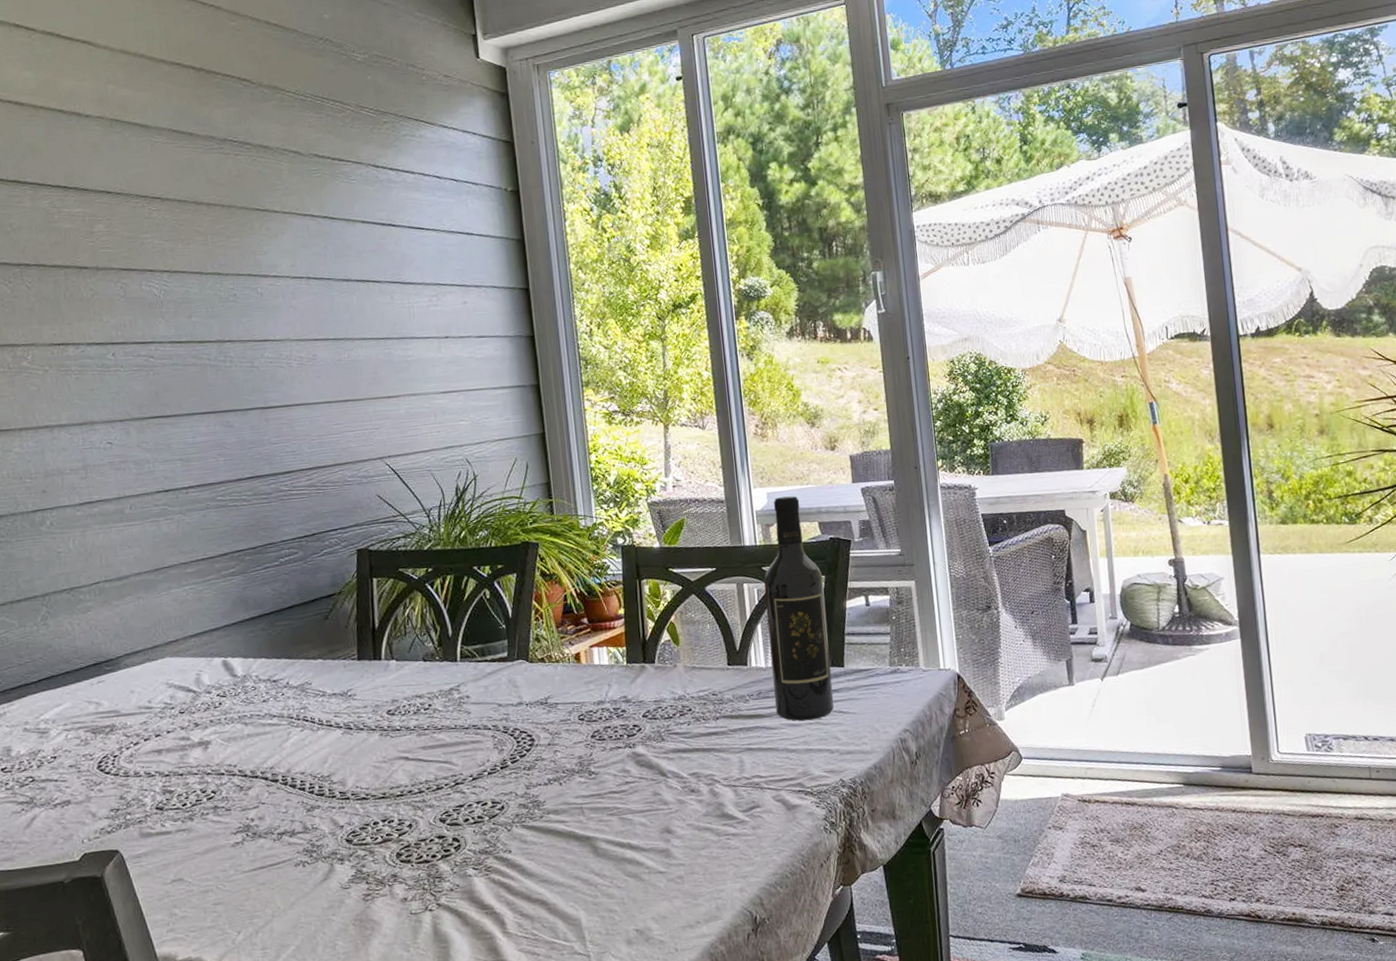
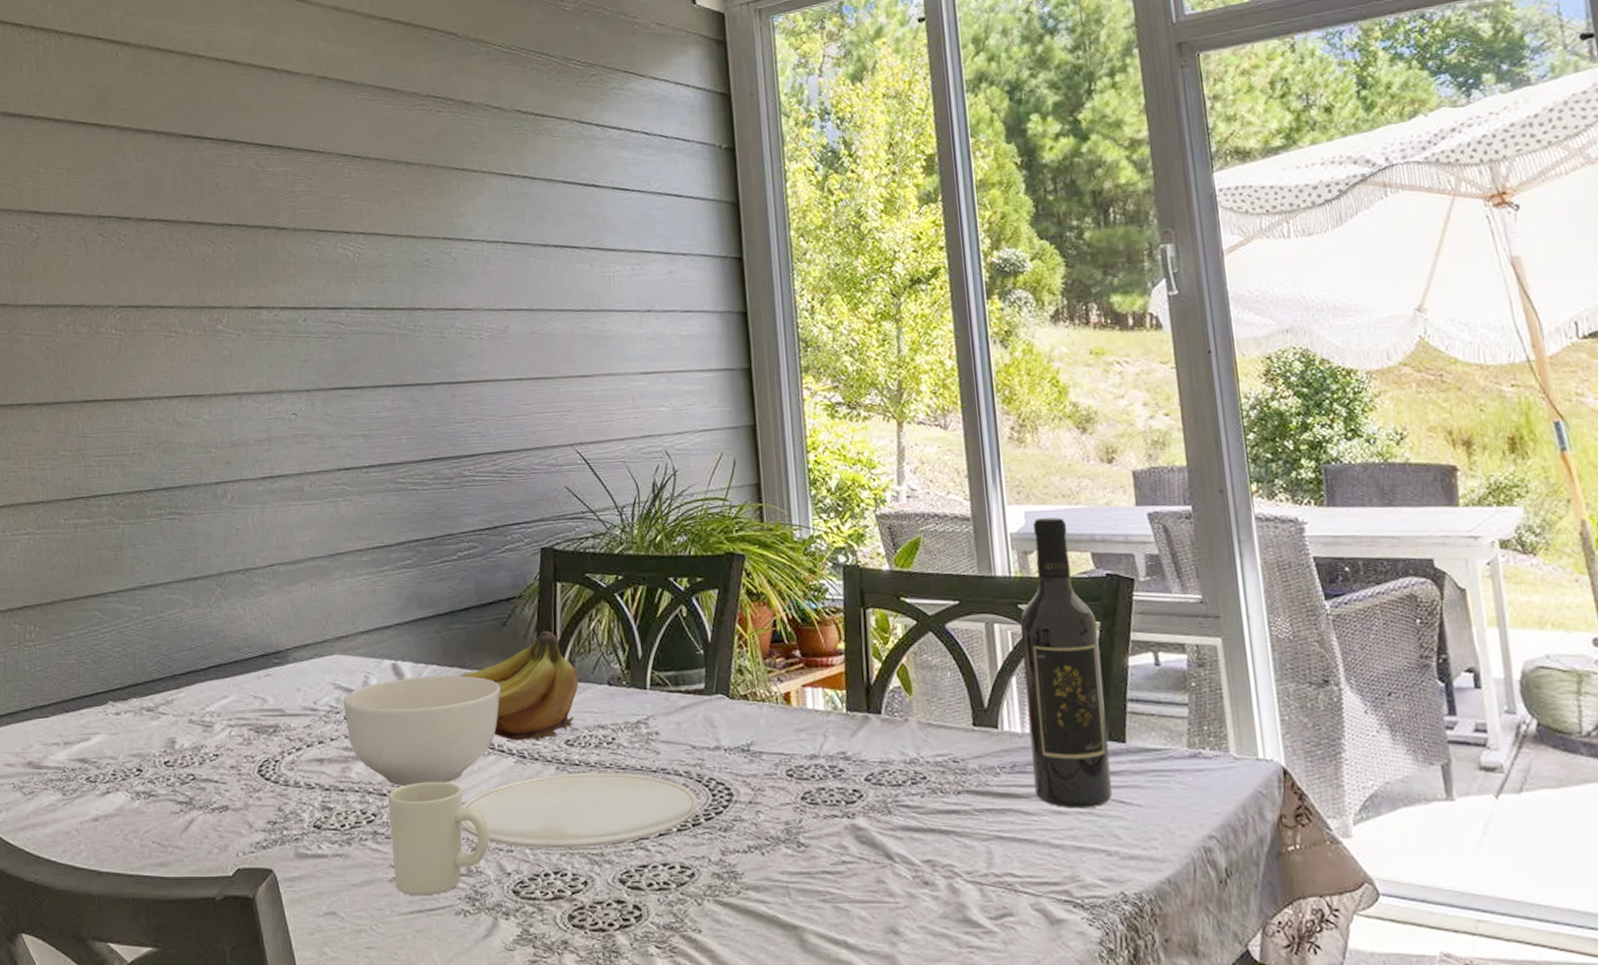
bowl: none [176,665,327,765] -> present [343,675,502,786]
mug: none [226,756,323,856] -> present [388,781,490,896]
fruit: none [286,620,397,716] -> present [459,631,579,741]
plate: none [295,732,505,804] -> present [460,773,698,849]

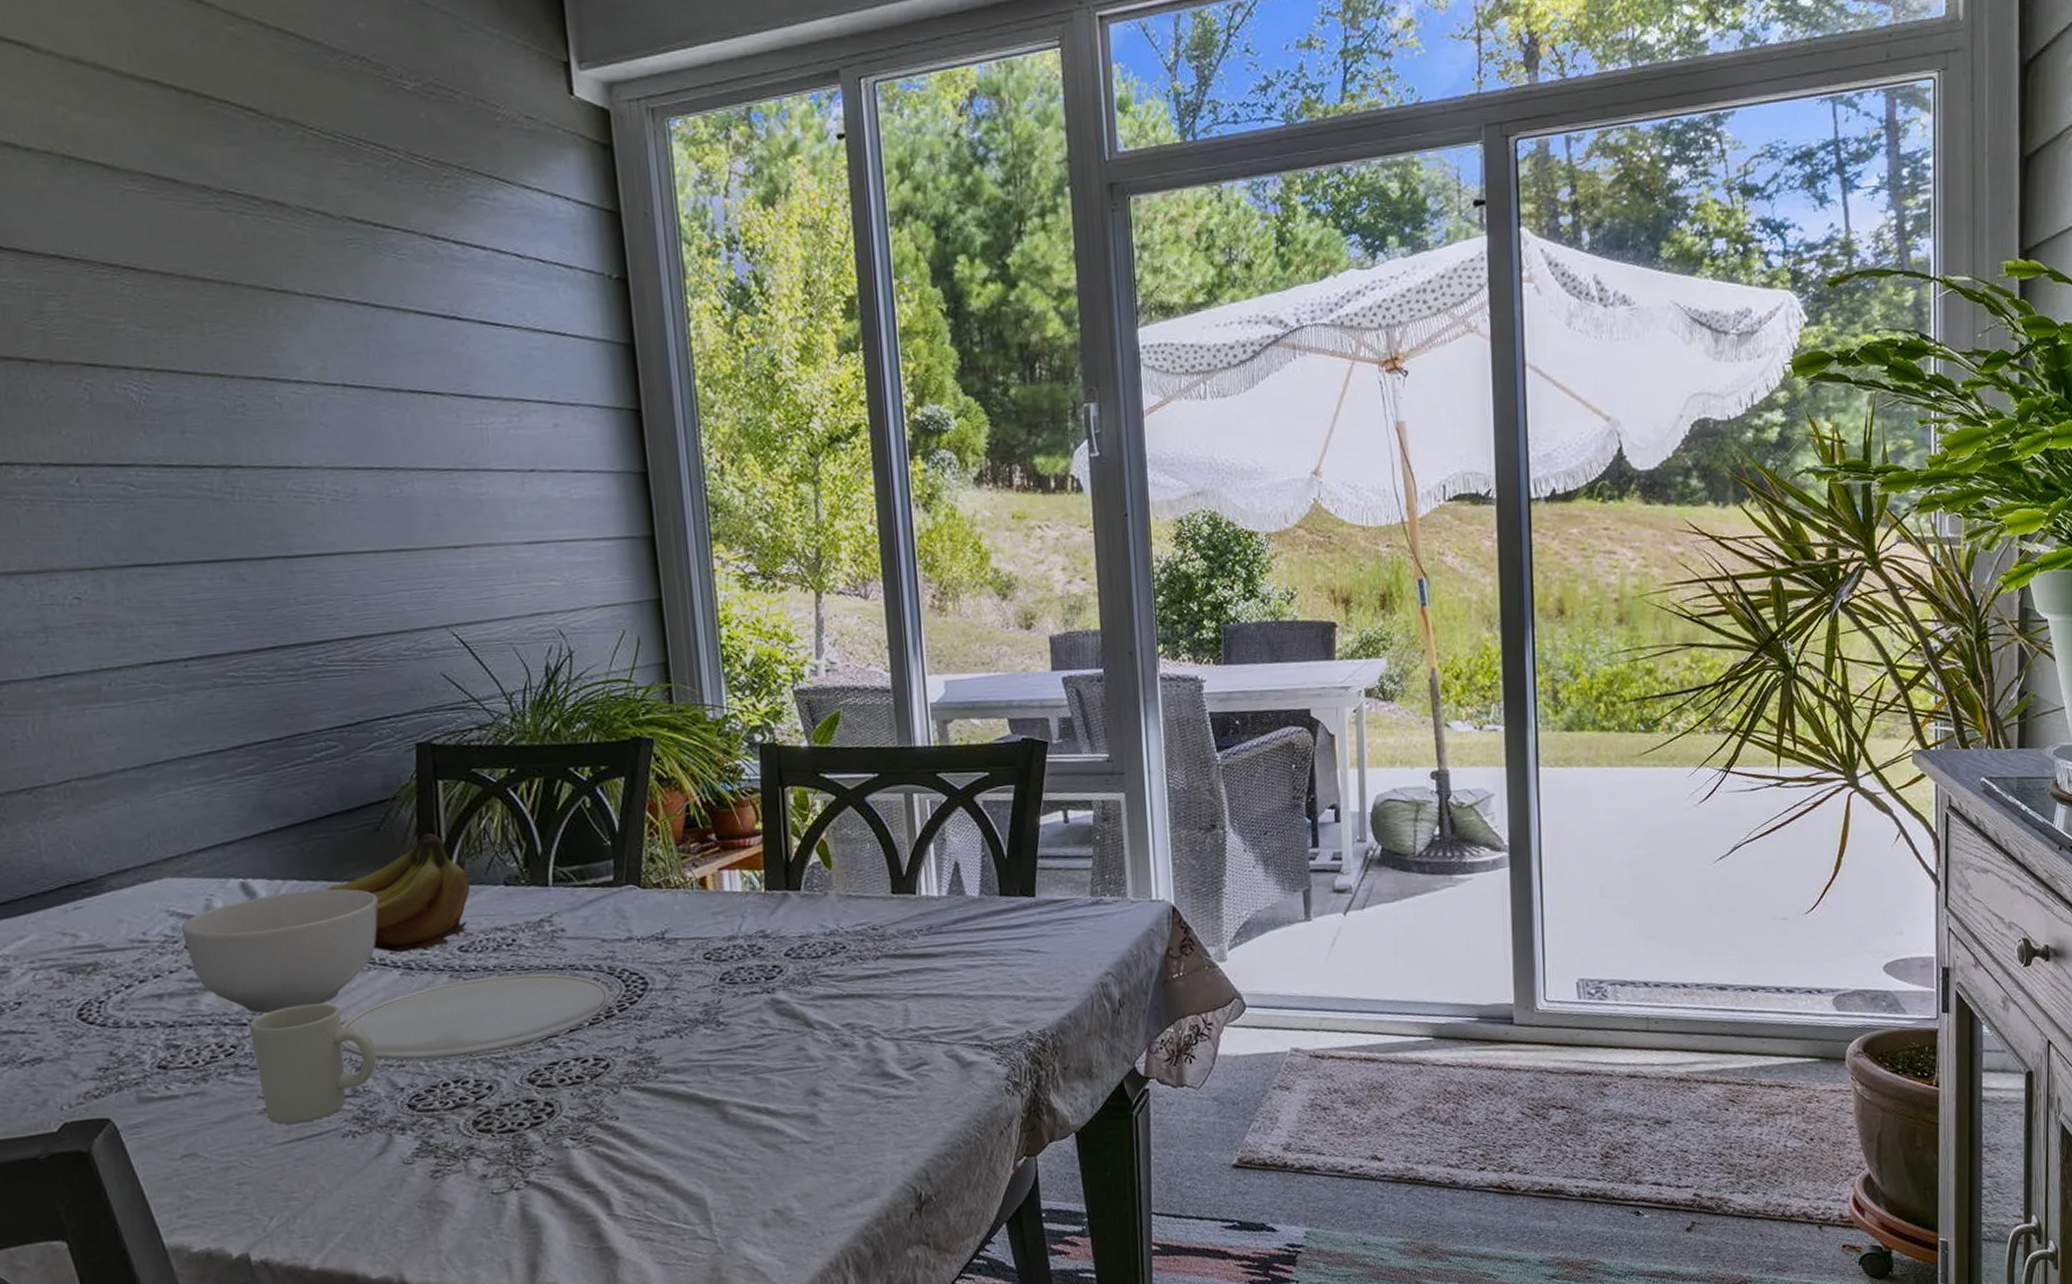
wine bottle: present [1019,517,1113,809] -> none [938,685,1022,962]

